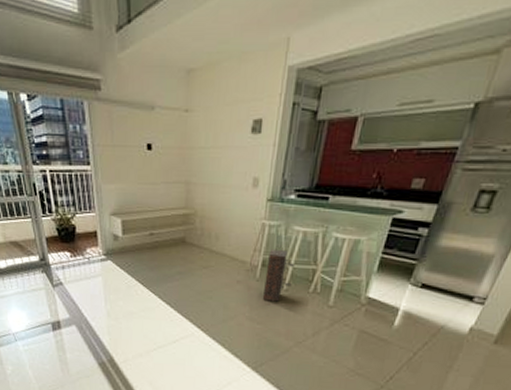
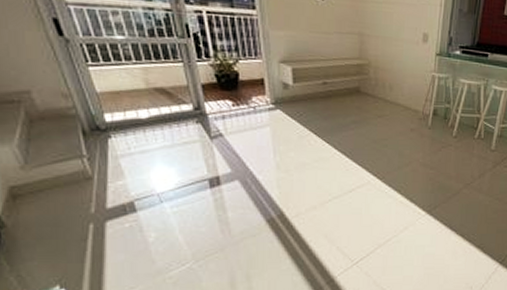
speaker: present [262,248,295,303] -> none [434,99,462,149]

